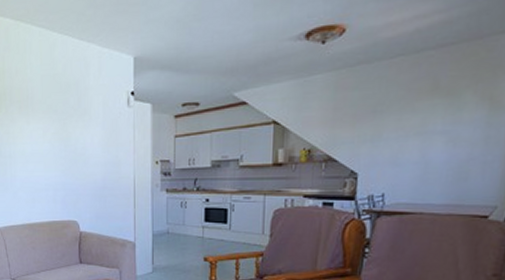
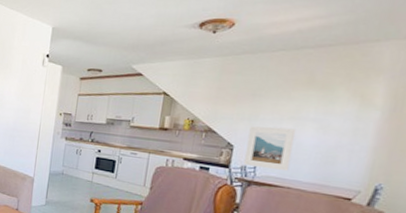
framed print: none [370,145,424,195] -> present [243,126,297,172]

